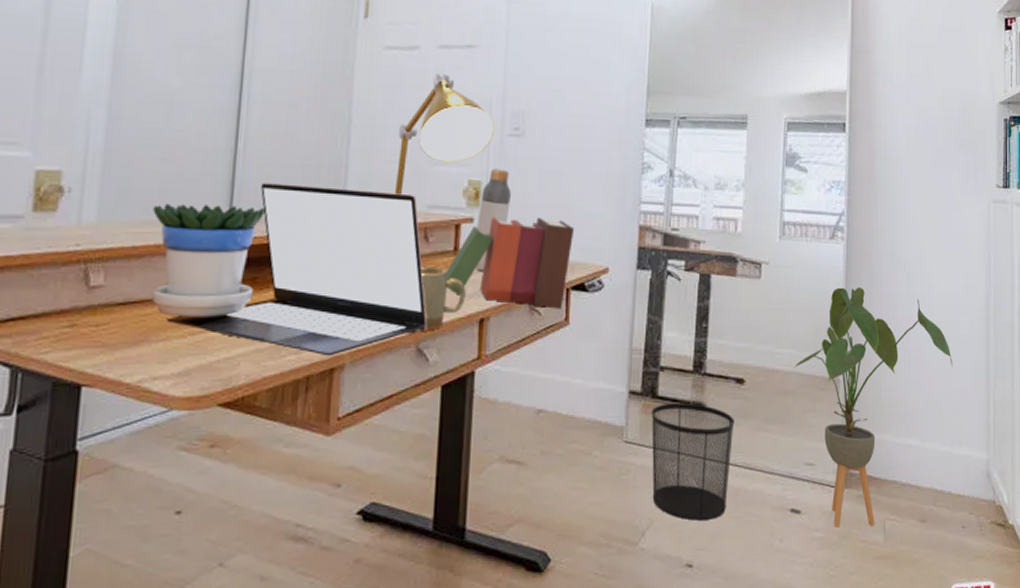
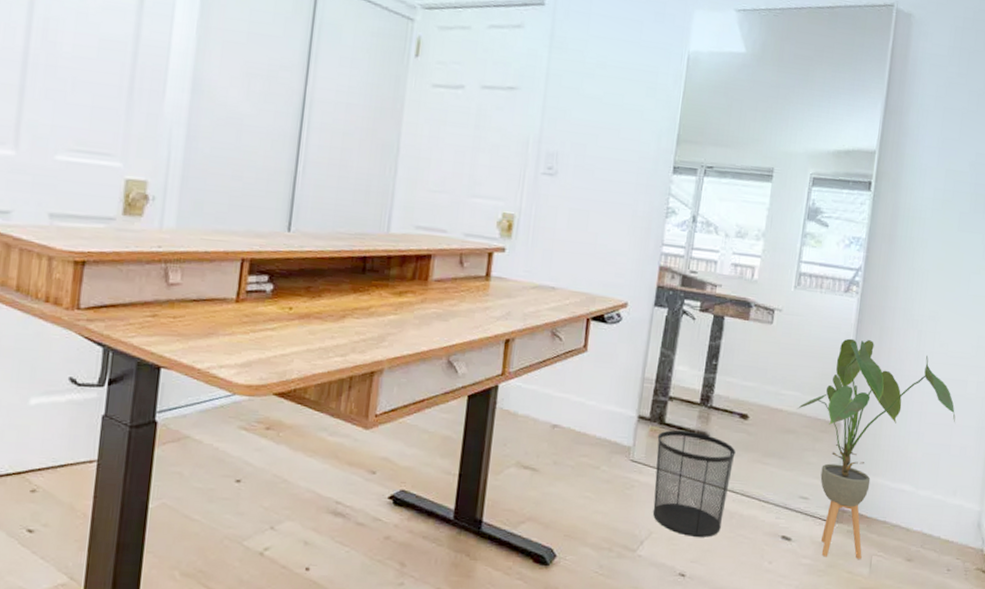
flowerpot: present [150,203,266,317] -> none [219,215,320,319]
laptop: present [166,183,428,356] -> none [232,203,459,361]
desk lamp: present [394,74,494,268] -> none [434,112,530,290]
mug: present [420,266,466,330] -> none [454,288,495,346]
books: present [444,216,575,309] -> none [476,248,599,337]
bottle: present [476,169,511,272] -> none [505,204,542,297]

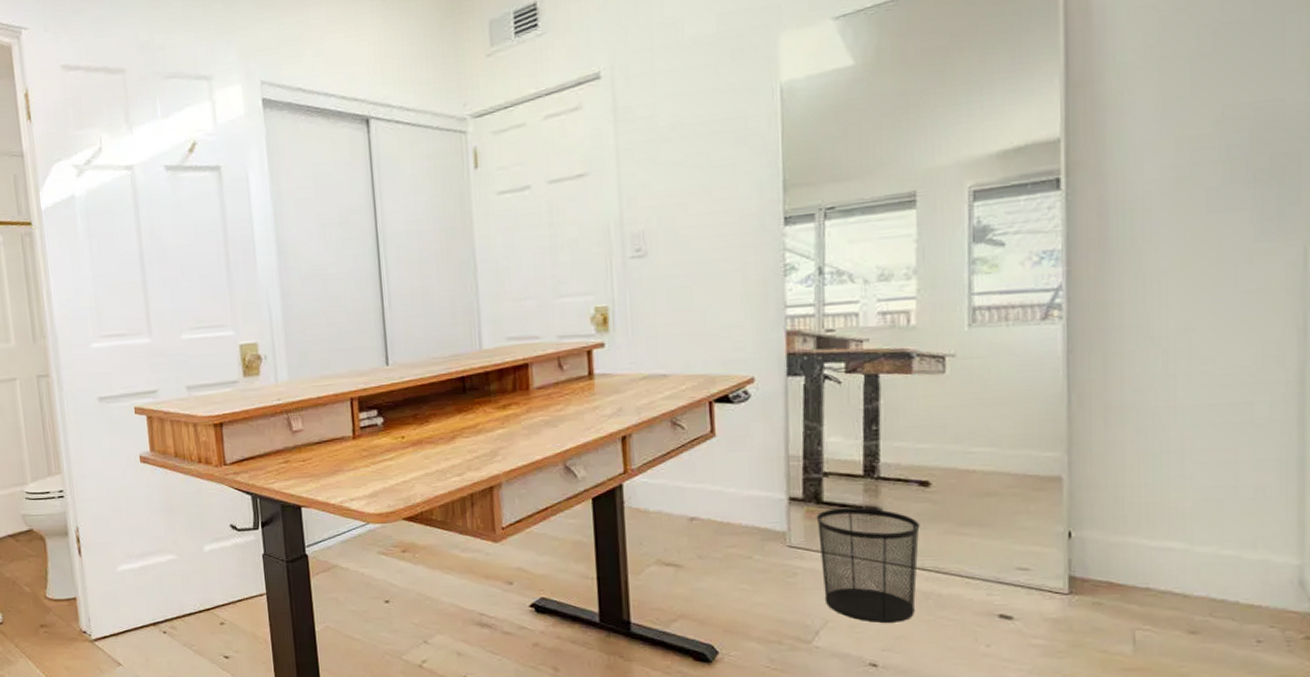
house plant: present [798,338,956,559] -> none [997,372,1240,636]

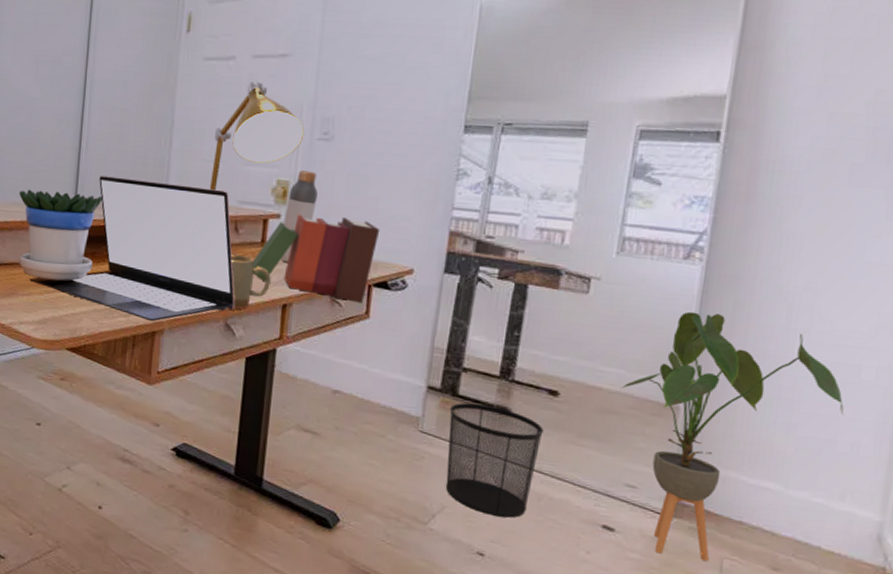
flowerpot: none [327,355,416,451] -> present [18,189,103,281]
laptop: none [352,327,572,477] -> present [29,176,236,322]
desk lamp: none [521,208,615,394] -> present [209,82,304,255]
mug: none [558,392,606,449] -> present [230,254,271,309]
books: none [582,335,712,423] -> present [251,214,380,303]
bottle: none [608,292,640,393] -> present [281,170,318,263]
house plant: none [997,372,1240,636] -> present [622,311,844,561]

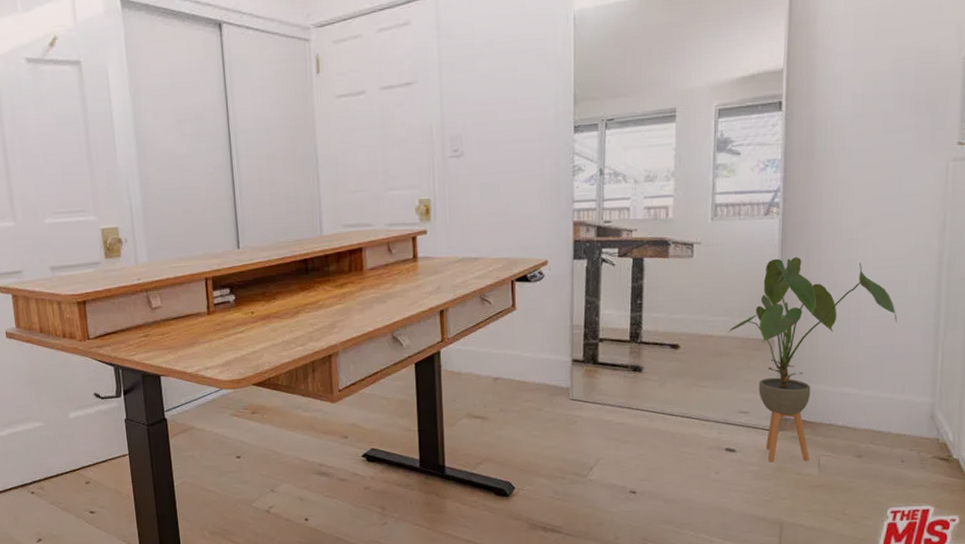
flowerpot: present [18,189,103,281] -> none [184,240,264,325]
laptop: present [29,176,236,322] -> none [207,216,399,346]
desk lamp: present [209,82,304,255] -> none [357,112,436,274]
mug: present [230,254,271,309] -> none [387,272,427,322]
books: present [251,214,380,303] -> none [407,224,515,298]
bottle: present [281,170,318,263] -> none [430,187,457,273]
waste bin: present [445,402,544,518] -> none [593,366,671,458]

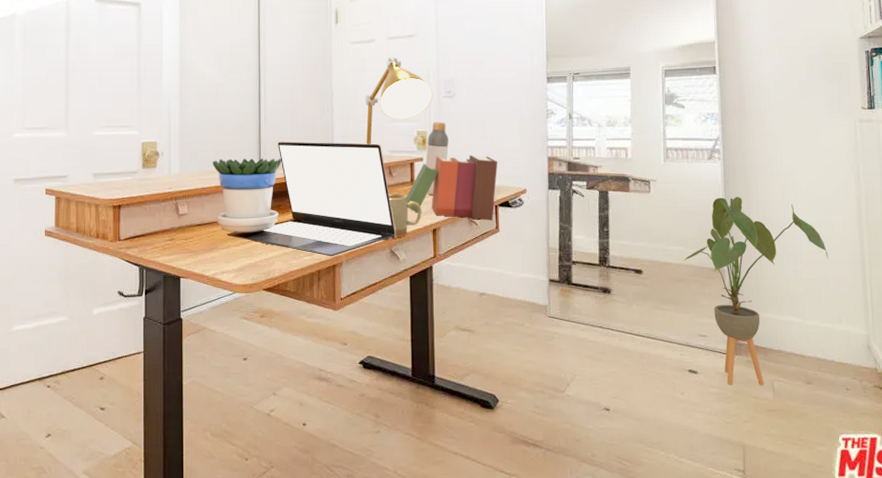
flowerpot: none [184,240,264,325] -> present [212,158,282,233]
laptop: none [207,216,399,346] -> present [227,141,397,257]
desk lamp: none [357,112,436,274] -> present [366,57,432,194]
mug: none [387,272,427,322] -> present [388,193,422,237]
books: none [407,224,515,298] -> present [405,155,498,221]
bottle: none [430,187,457,273] -> present [426,122,449,196]

